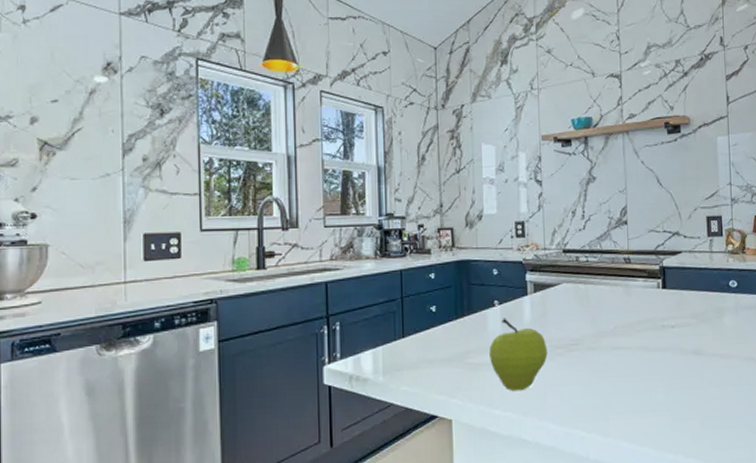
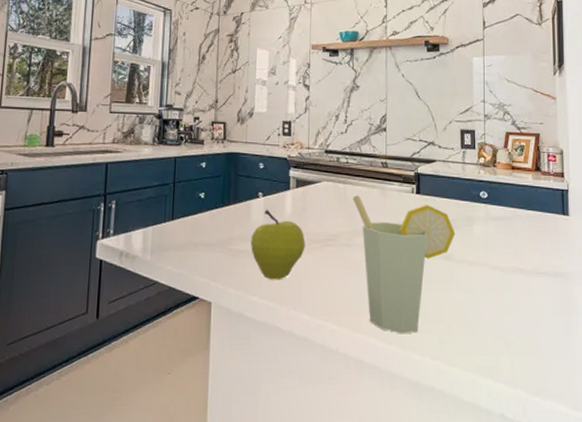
cup: none [595,295,705,435] -> present [352,195,456,334]

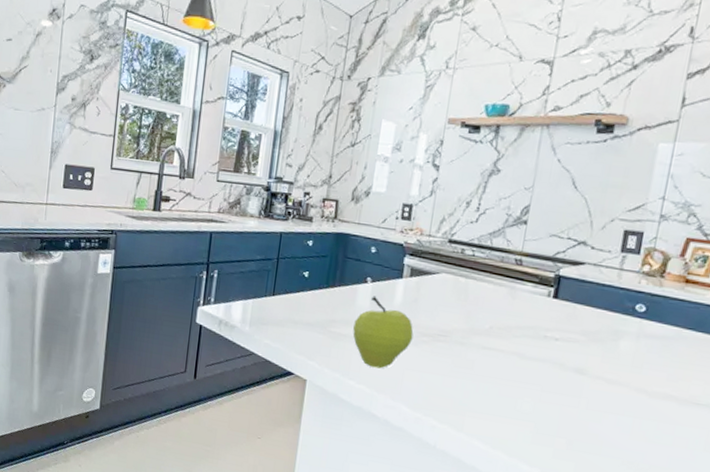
cup: present [352,195,456,334] -> none [474,292,596,443]

